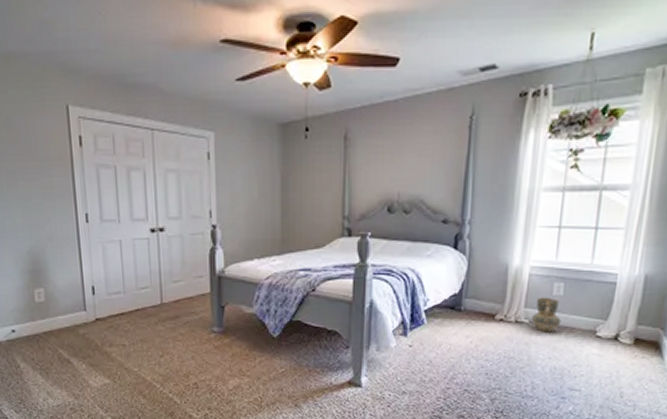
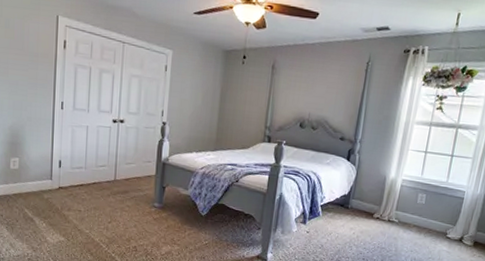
ceramic jug: present [532,297,562,332] -> none [400,203,422,231]

